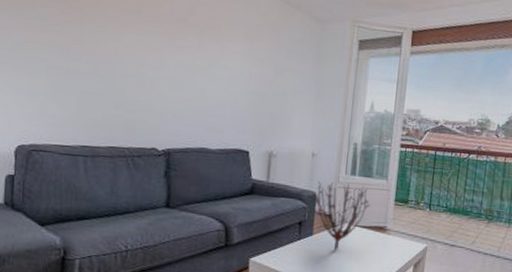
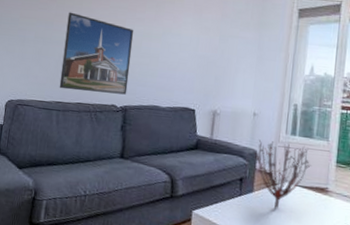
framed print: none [84,36,174,136] -> present [59,12,134,95]

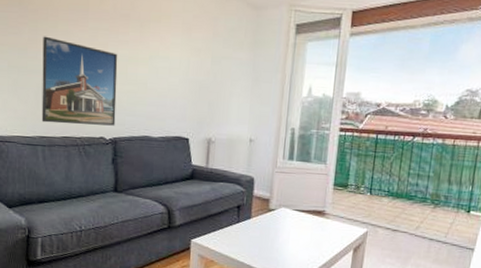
plant: present [253,140,311,209] -> none [250,166,309,234]

